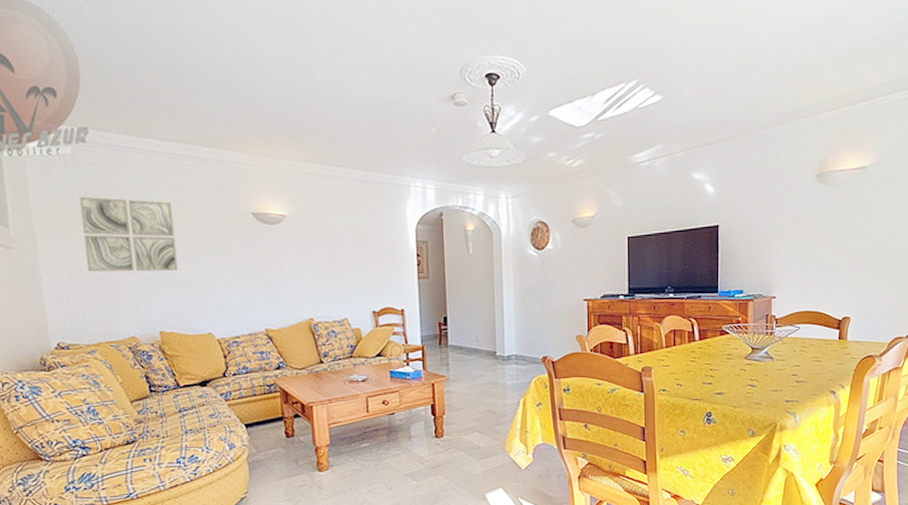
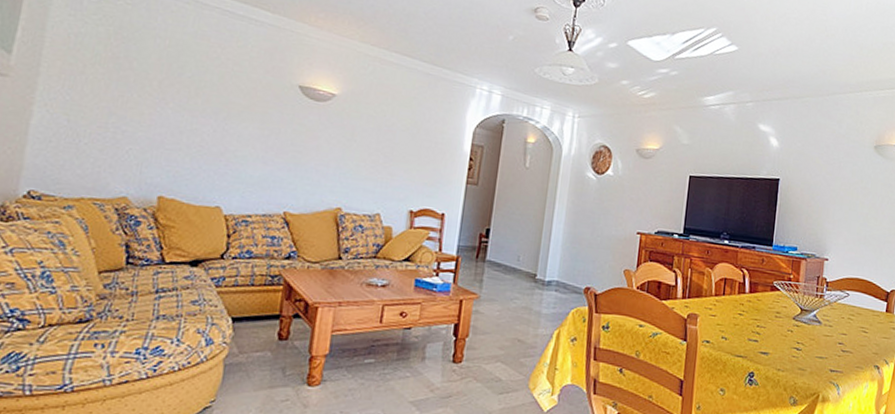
wall art: present [79,196,179,272] -> none [92,35,211,132]

